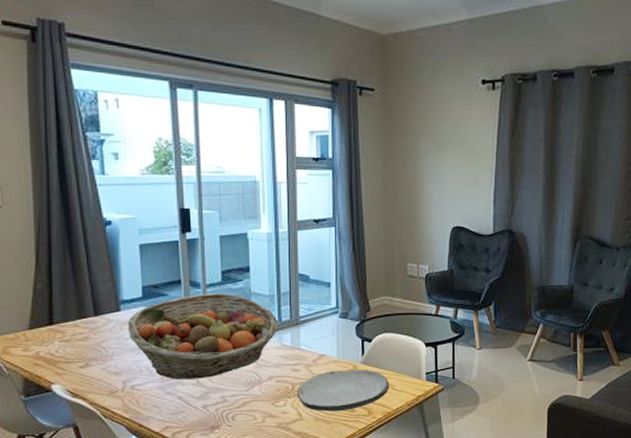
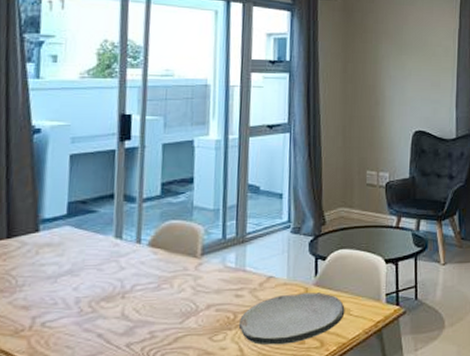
fruit basket: present [127,293,279,379] -> none [45,208,223,312]

